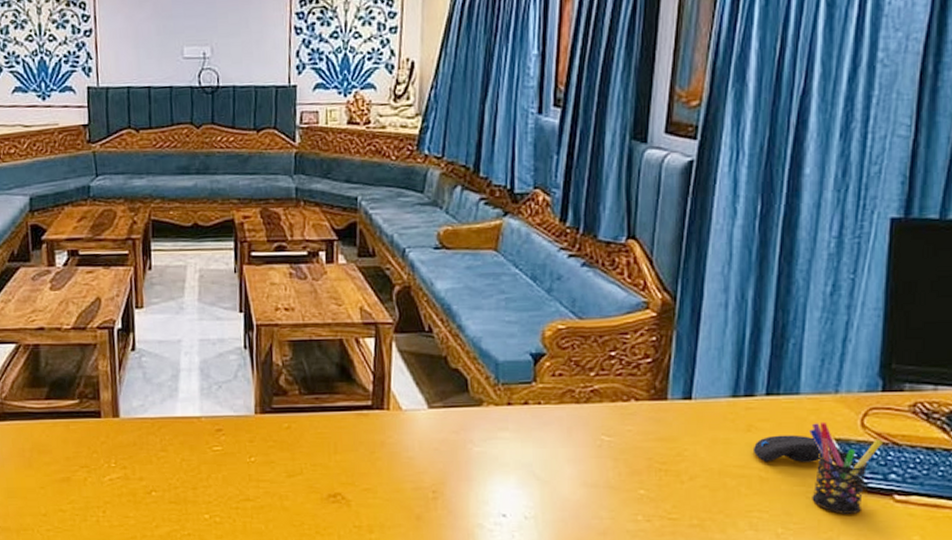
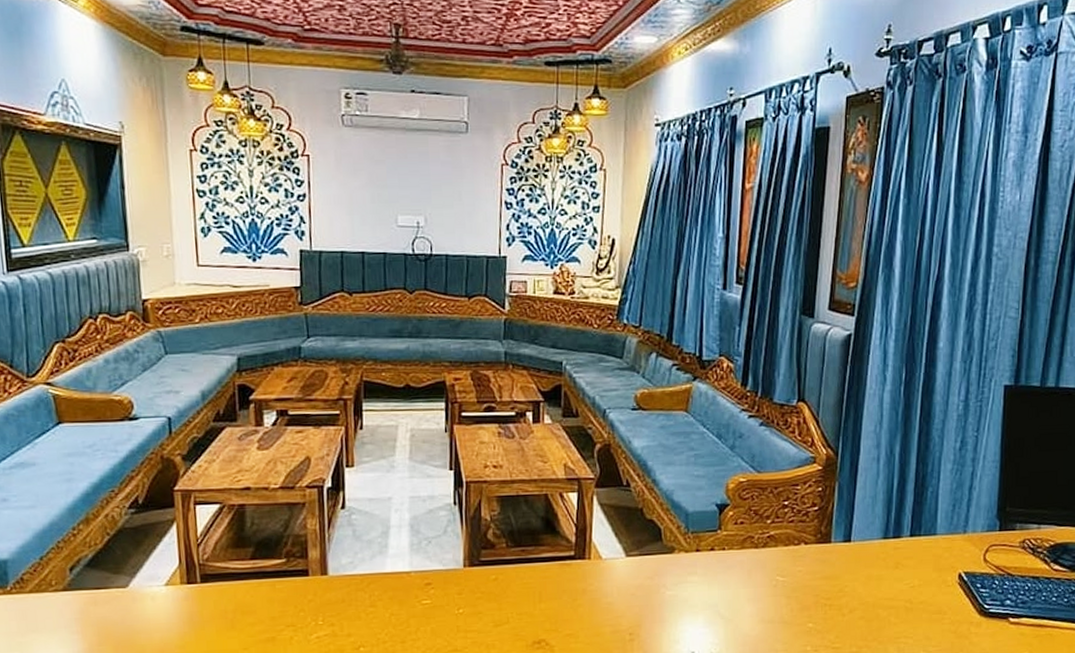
computer mouse: present [752,435,822,462] -> none [900,570,954,594]
pen holder: present [809,421,883,514] -> none [944,558,1000,636]

